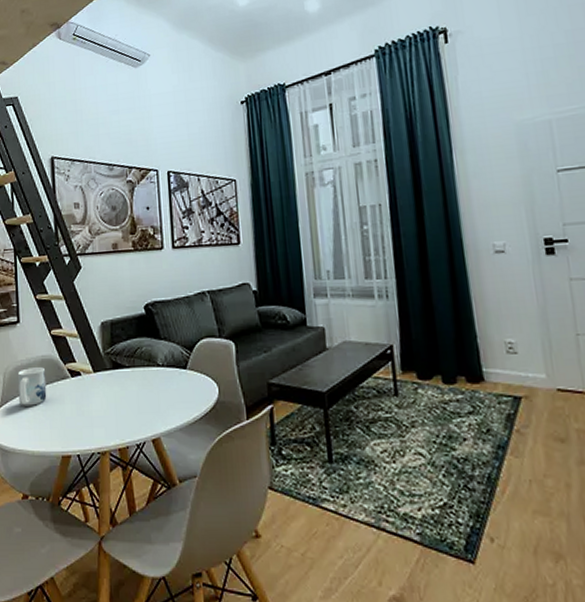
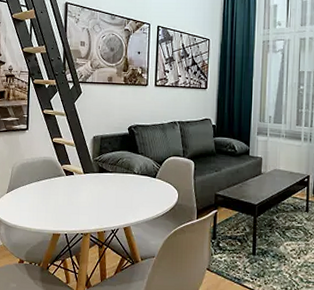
mug: present [17,366,47,406] -> none [23,164,46,194]

